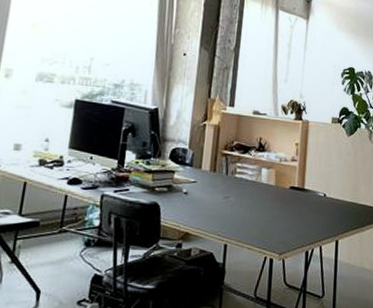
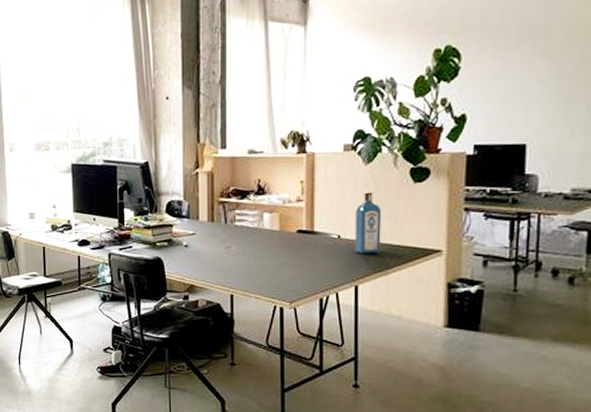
liquor: none [337,159,359,213] -> present [354,192,382,254]

